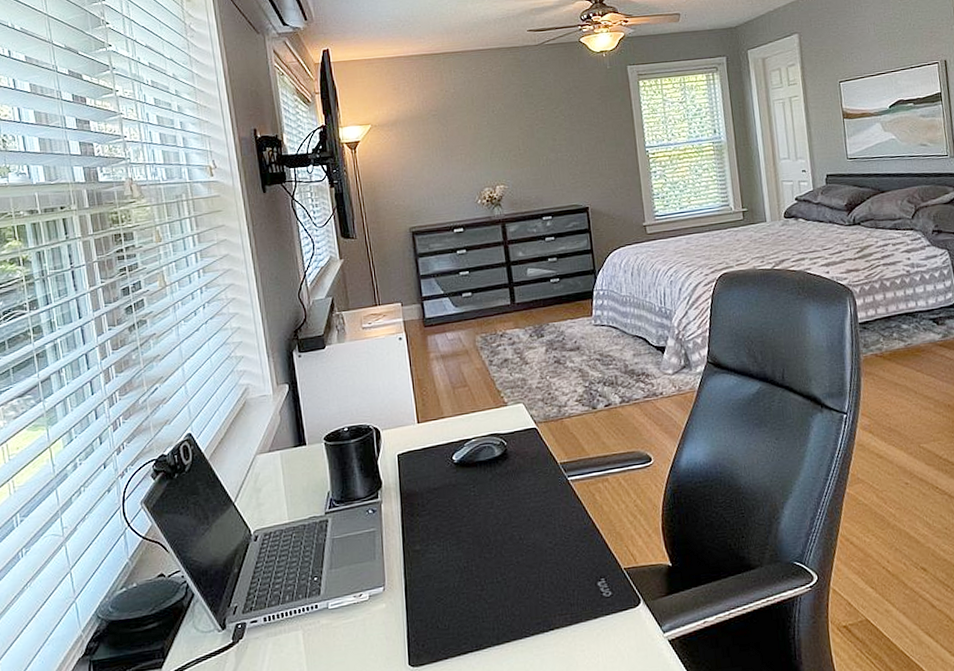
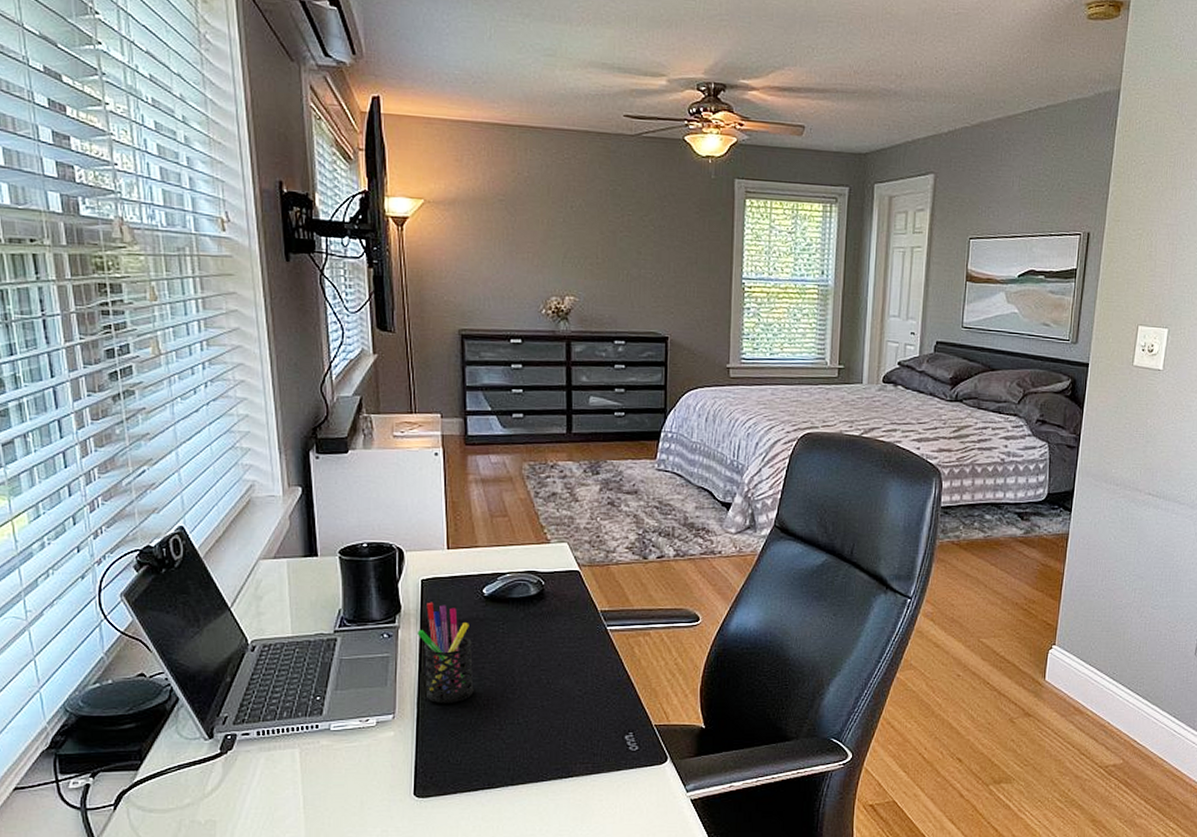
pen holder: none [398,474,454,571] -> present [417,602,474,703]

